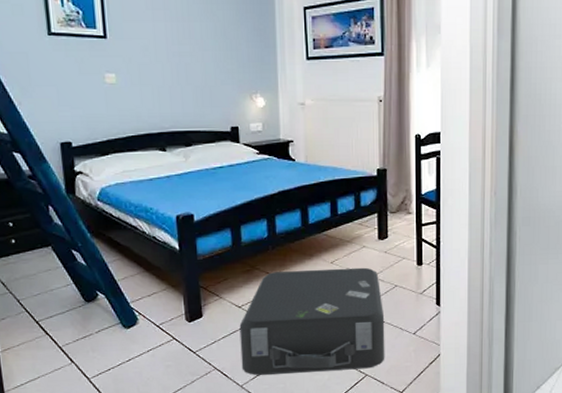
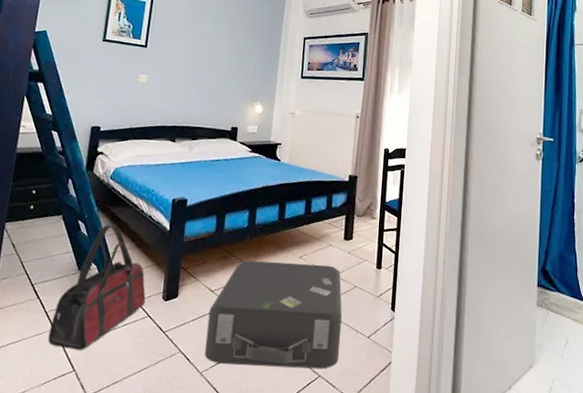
duffel bag: none [68,250,168,380] -> present [48,224,146,350]

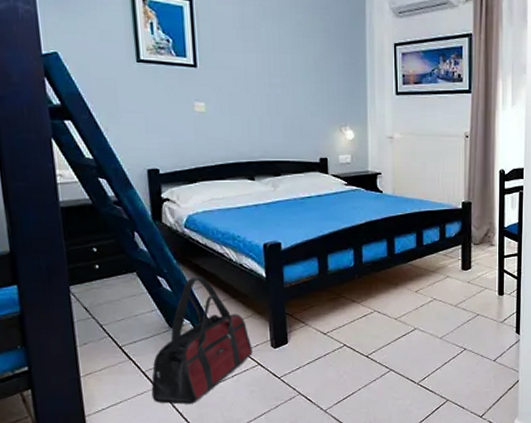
suitcase: present [204,260,343,369] -> none [324,296,466,400]

